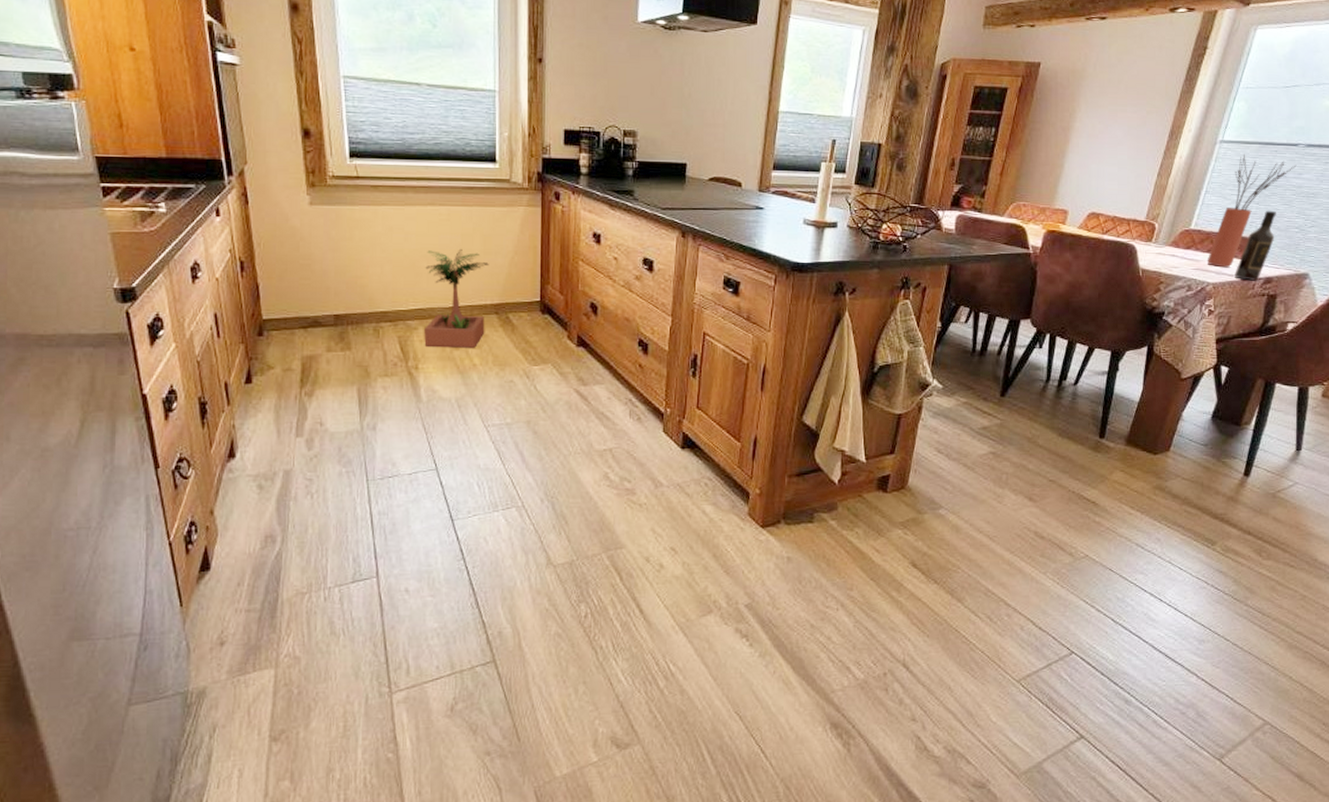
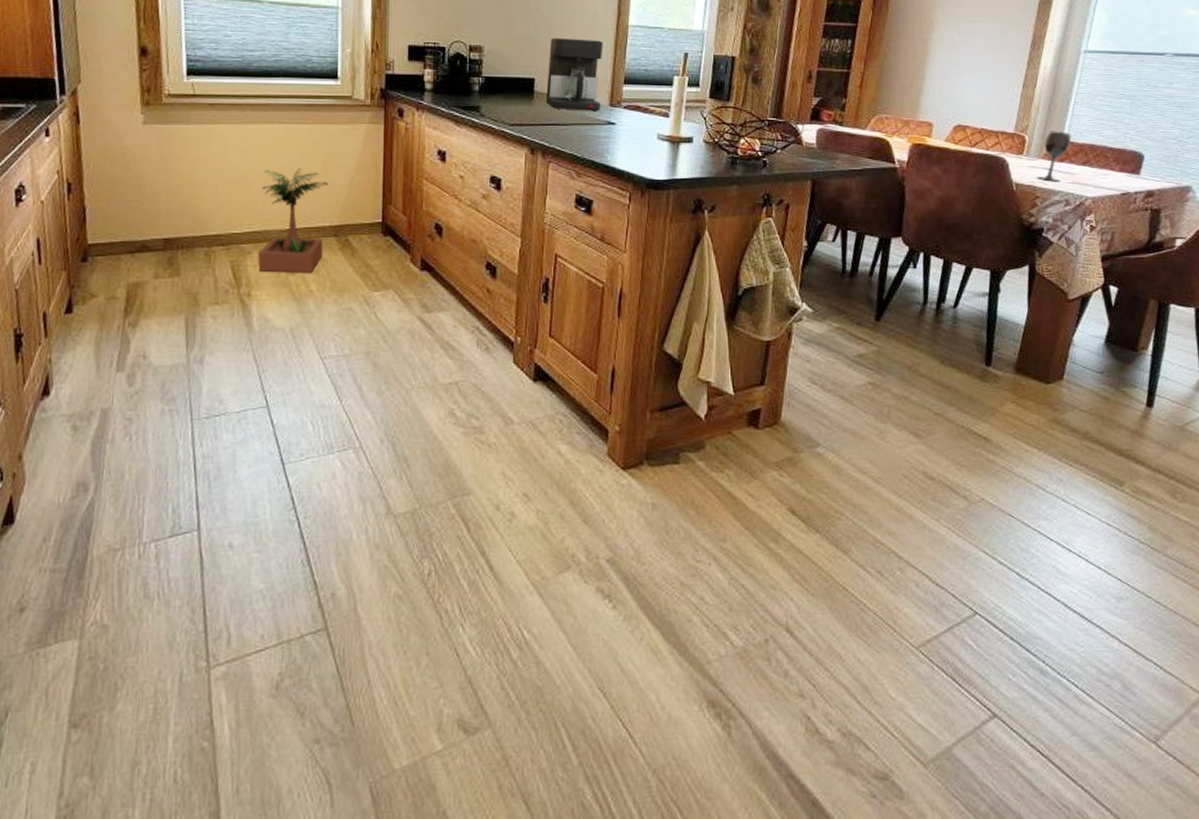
coffee maker: none [696,123,754,196] -> present [545,37,603,111]
wine glass: none [1163,219,1199,268] -> present [1037,131,1072,182]
vase: present [1207,153,1297,268] -> none [1082,63,1166,181]
wine bottle: present [1235,210,1276,281] -> none [1113,121,1152,195]

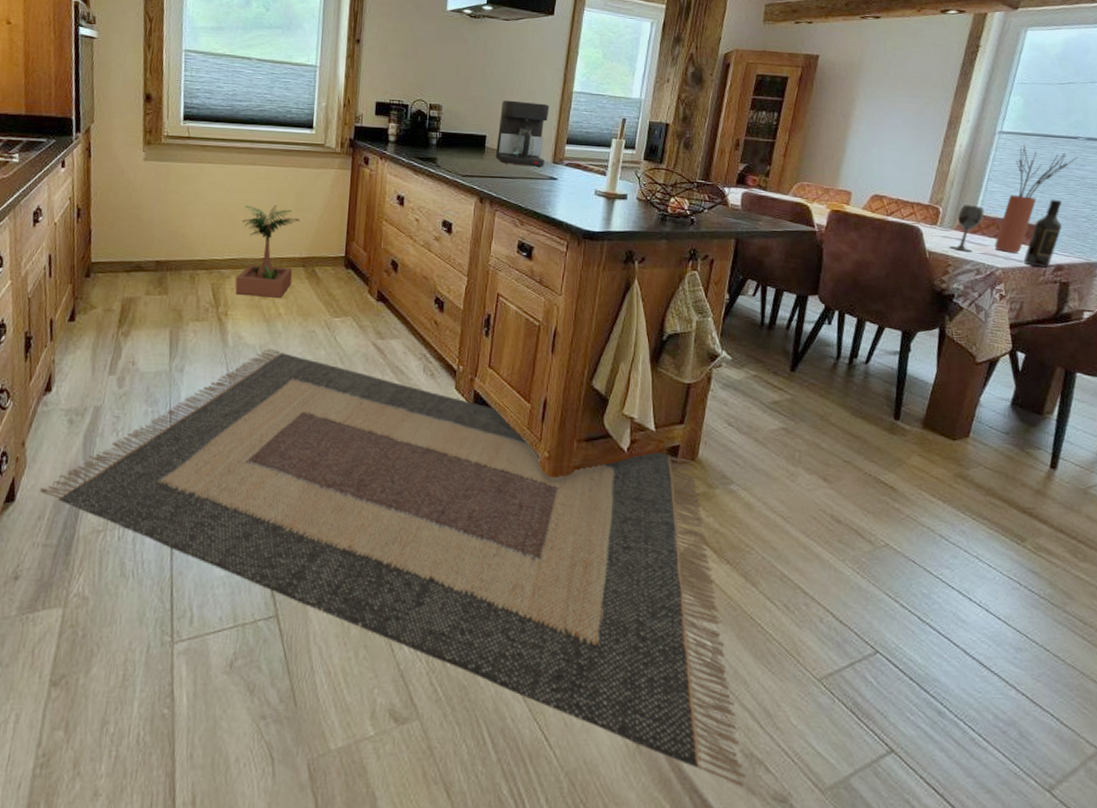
rug: none [44,330,845,767] -> present [40,348,746,786]
vase: none [1082,63,1166,181] -> present [994,144,1078,254]
wine bottle: none [1113,121,1152,195] -> present [1024,199,1063,268]

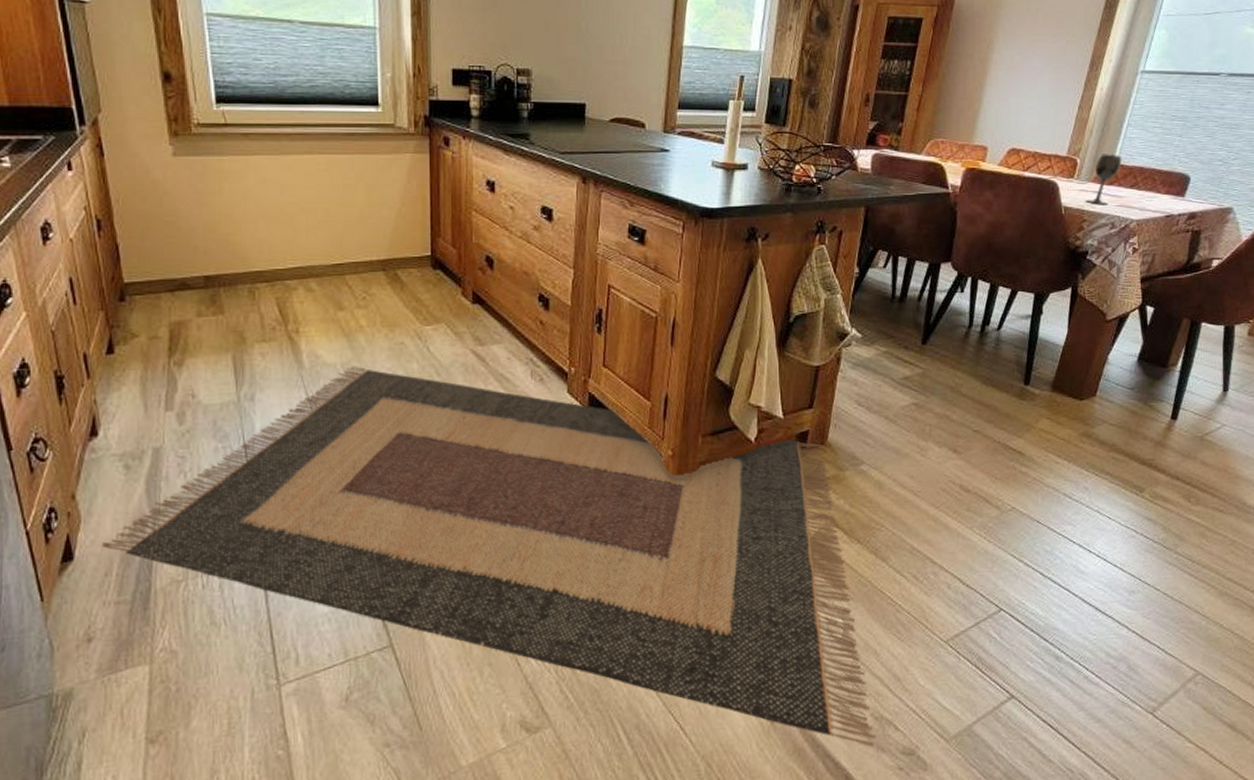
potted plant: present [235,204,300,298] -> none [304,200,374,309]
coffee maker: present [495,100,549,167] -> none [597,60,657,138]
vase: present [994,144,1078,254] -> none [1130,84,1219,204]
wine bottle: present [1024,199,1063,268] -> none [1158,143,1199,217]

